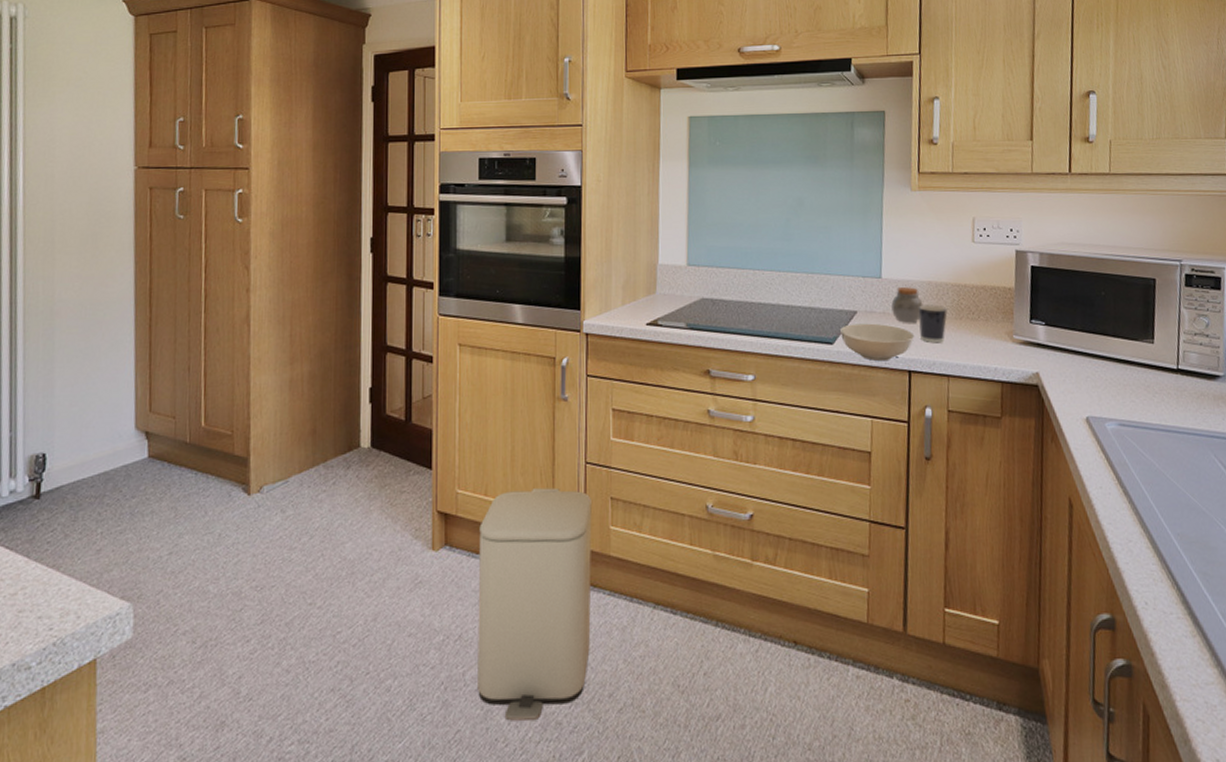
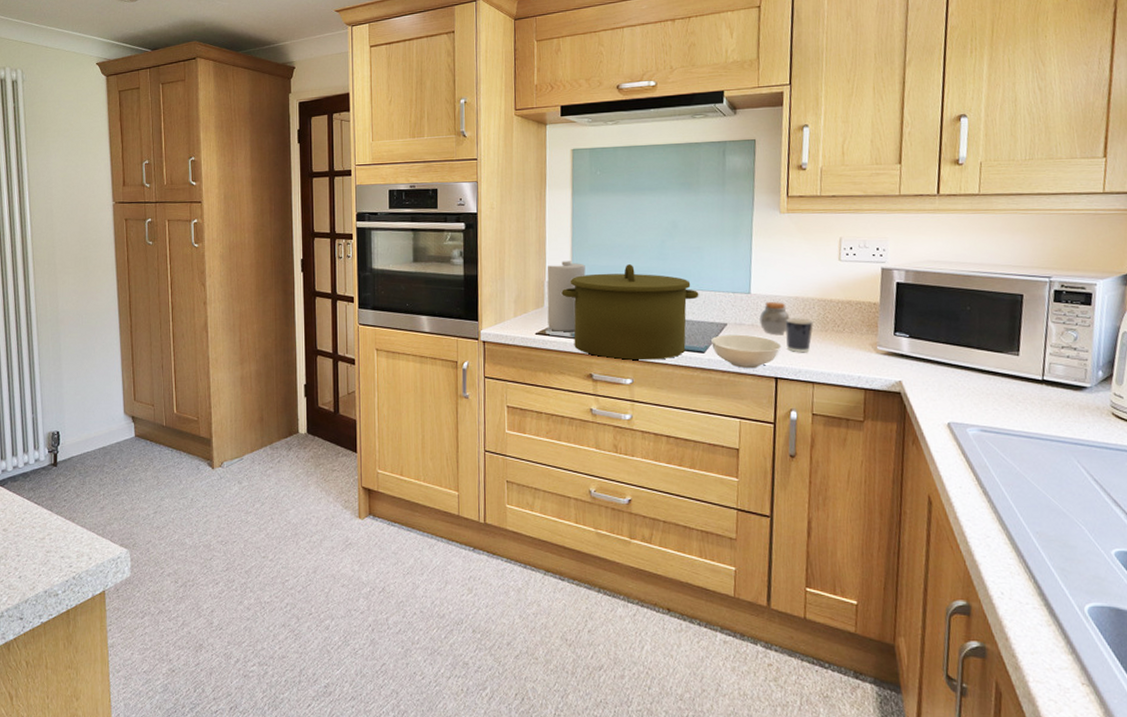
pedal bin: present [478,487,593,721] -> none [397,471,491,661]
paper towel holder: none [659,241,703,321] -> present [547,261,586,331]
cooking pot: none [676,245,827,354] -> present [561,264,699,361]

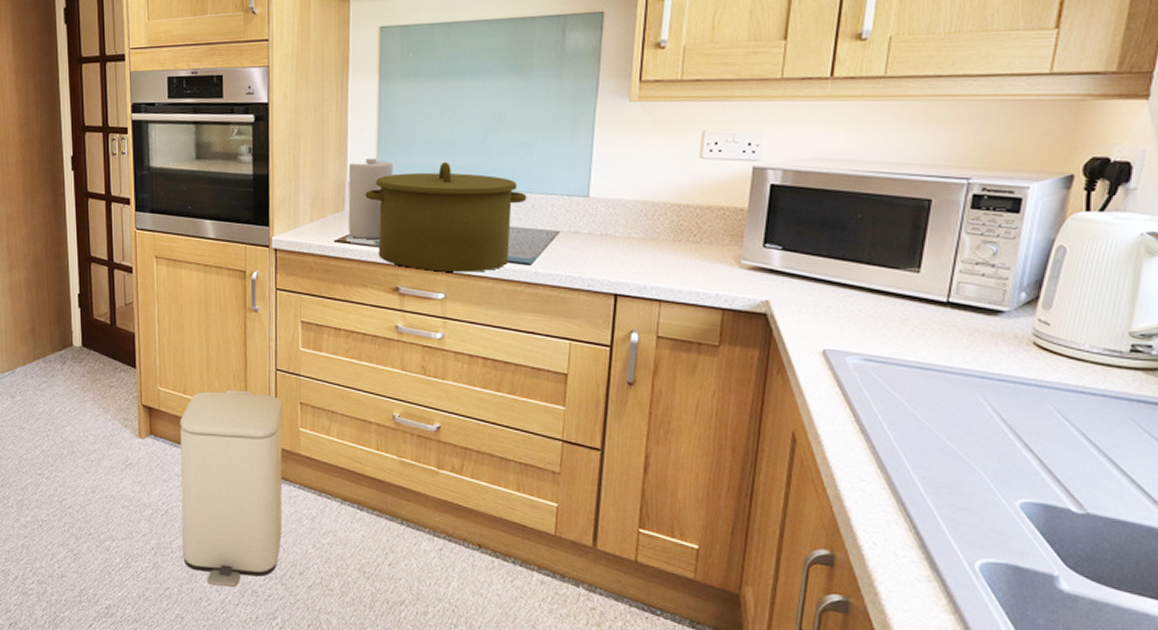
pedal bin: none [397,471,491,661] -> present [180,390,283,588]
bowl: present [710,334,782,369] -> none [538,244,624,284]
jar: present [759,302,790,336] -> none [599,207,636,246]
mug: present [785,318,813,353] -> none [630,226,664,266]

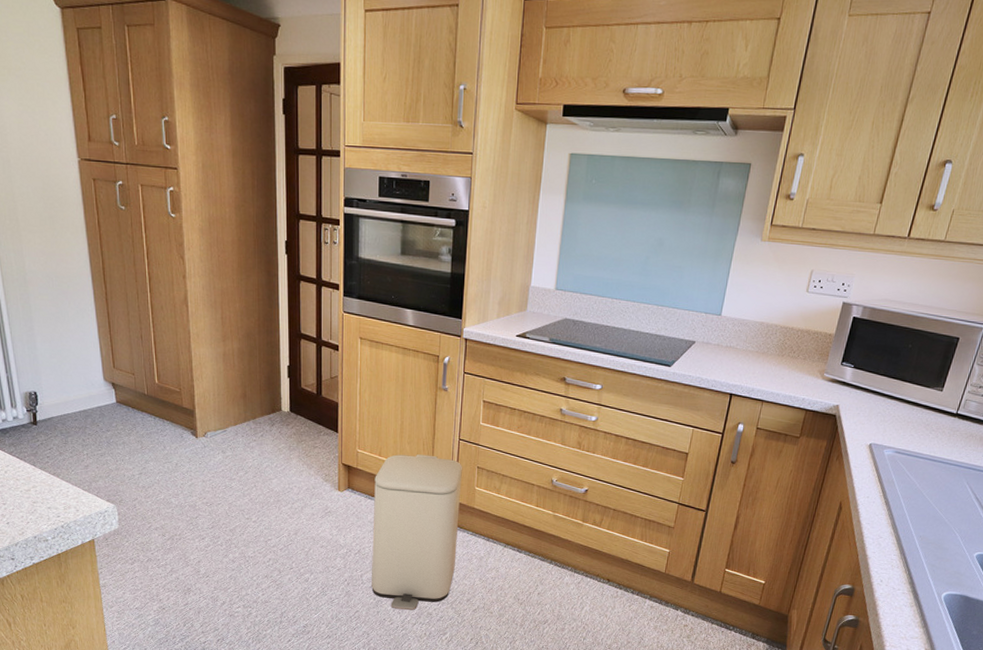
paper towel holder: present [348,158,393,239] -> none [529,268,570,336]
cooking pot: present [365,162,527,273] -> none [545,277,674,370]

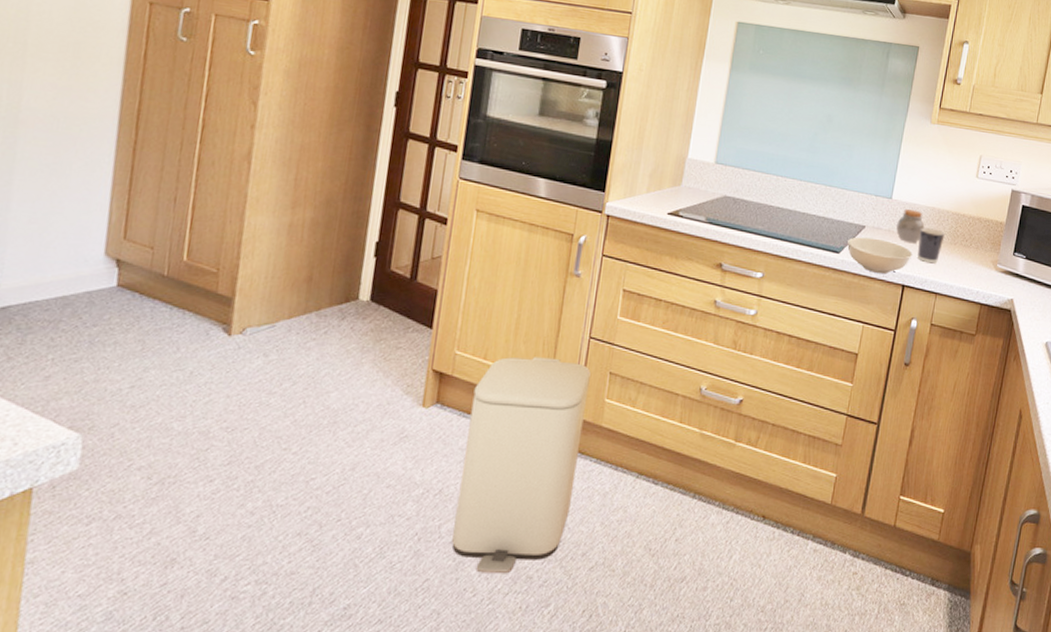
bowl: none [677,351,741,385] -> present [846,237,913,274]
jar: none [725,325,753,357] -> present [896,209,925,244]
mug: none [745,341,773,374] -> present [918,228,945,264]

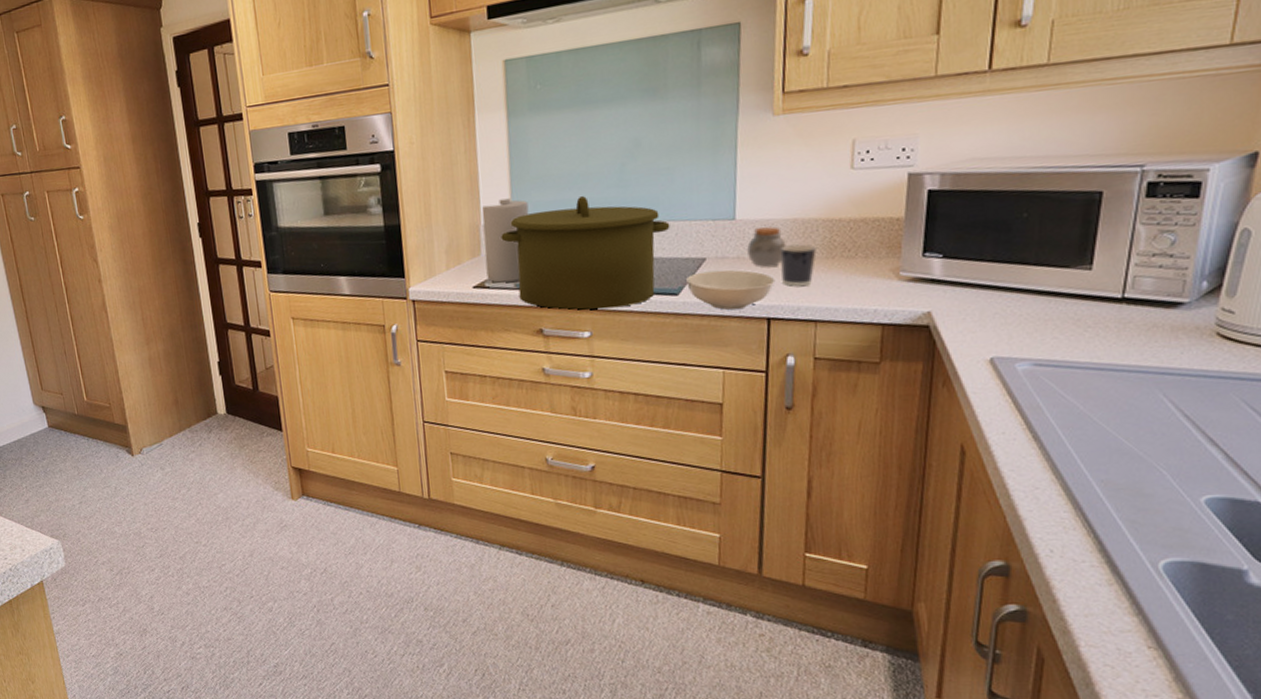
pedal bin: present [452,357,592,574] -> none [331,445,442,639]
paper towel holder: none [682,139,733,215] -> present [481,198,529,283]
cooking pot: none [702,153,843,256] -> present [501,196,670,310]

